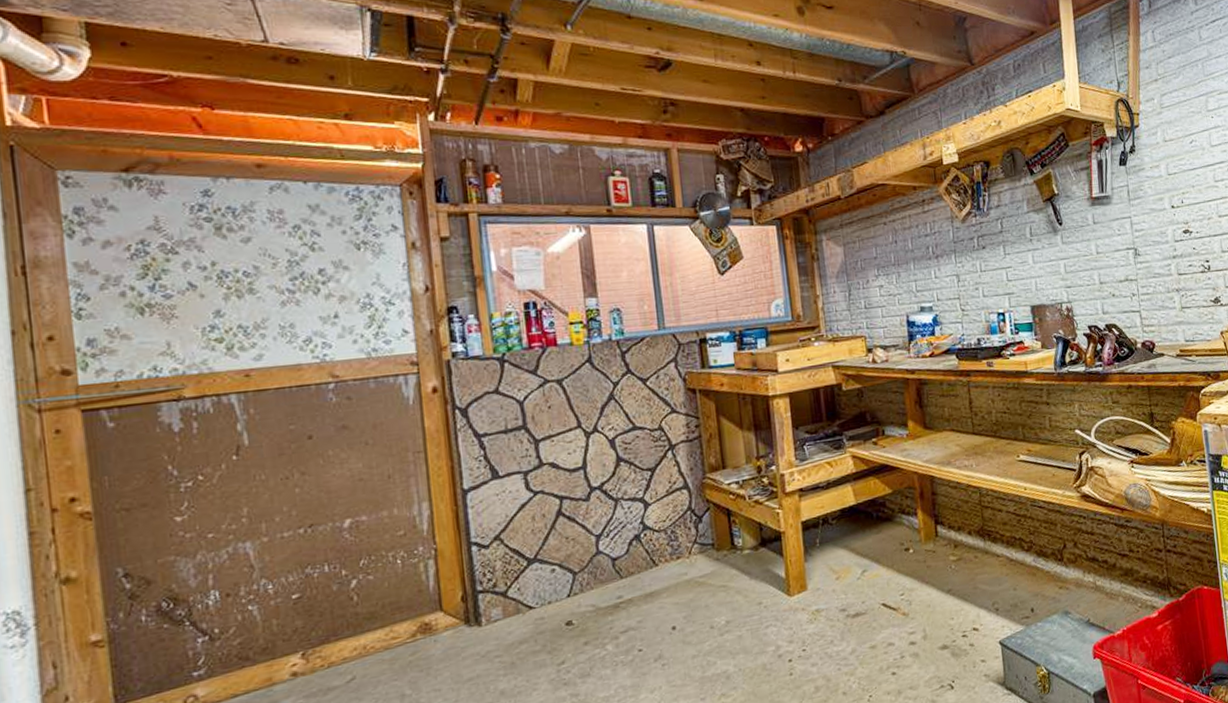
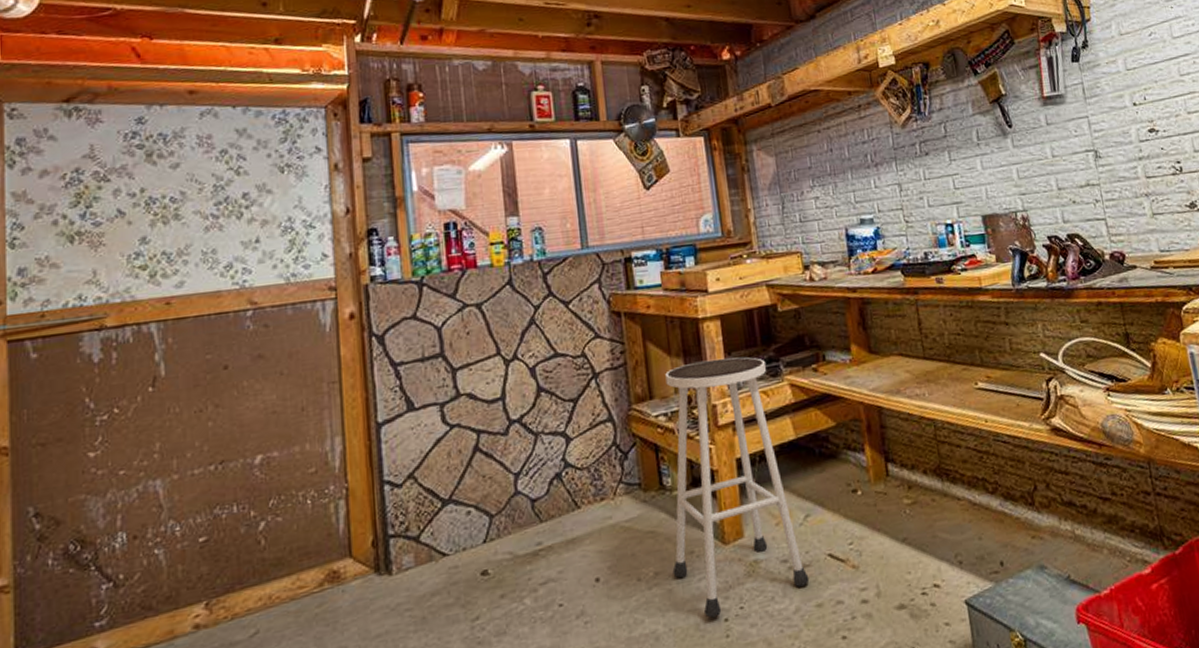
stool: none [737,431,865,659] -> present [665,357,810,618]

